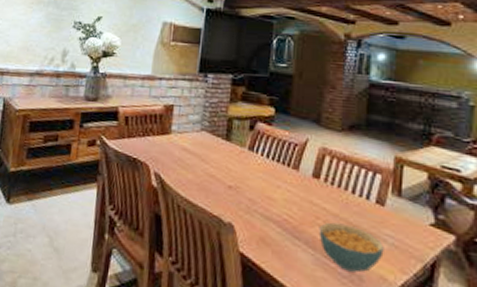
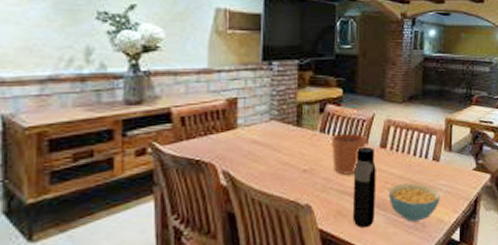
plant pot: none [258,144,298,201] -> present [332,122,367,175]
water bottle: none [276,172,307,264] -> present [352,146,377,228]

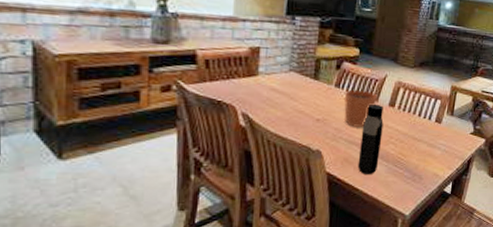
cereal bowl: present [388,183,440,222] -> none [392,140,438,174]

